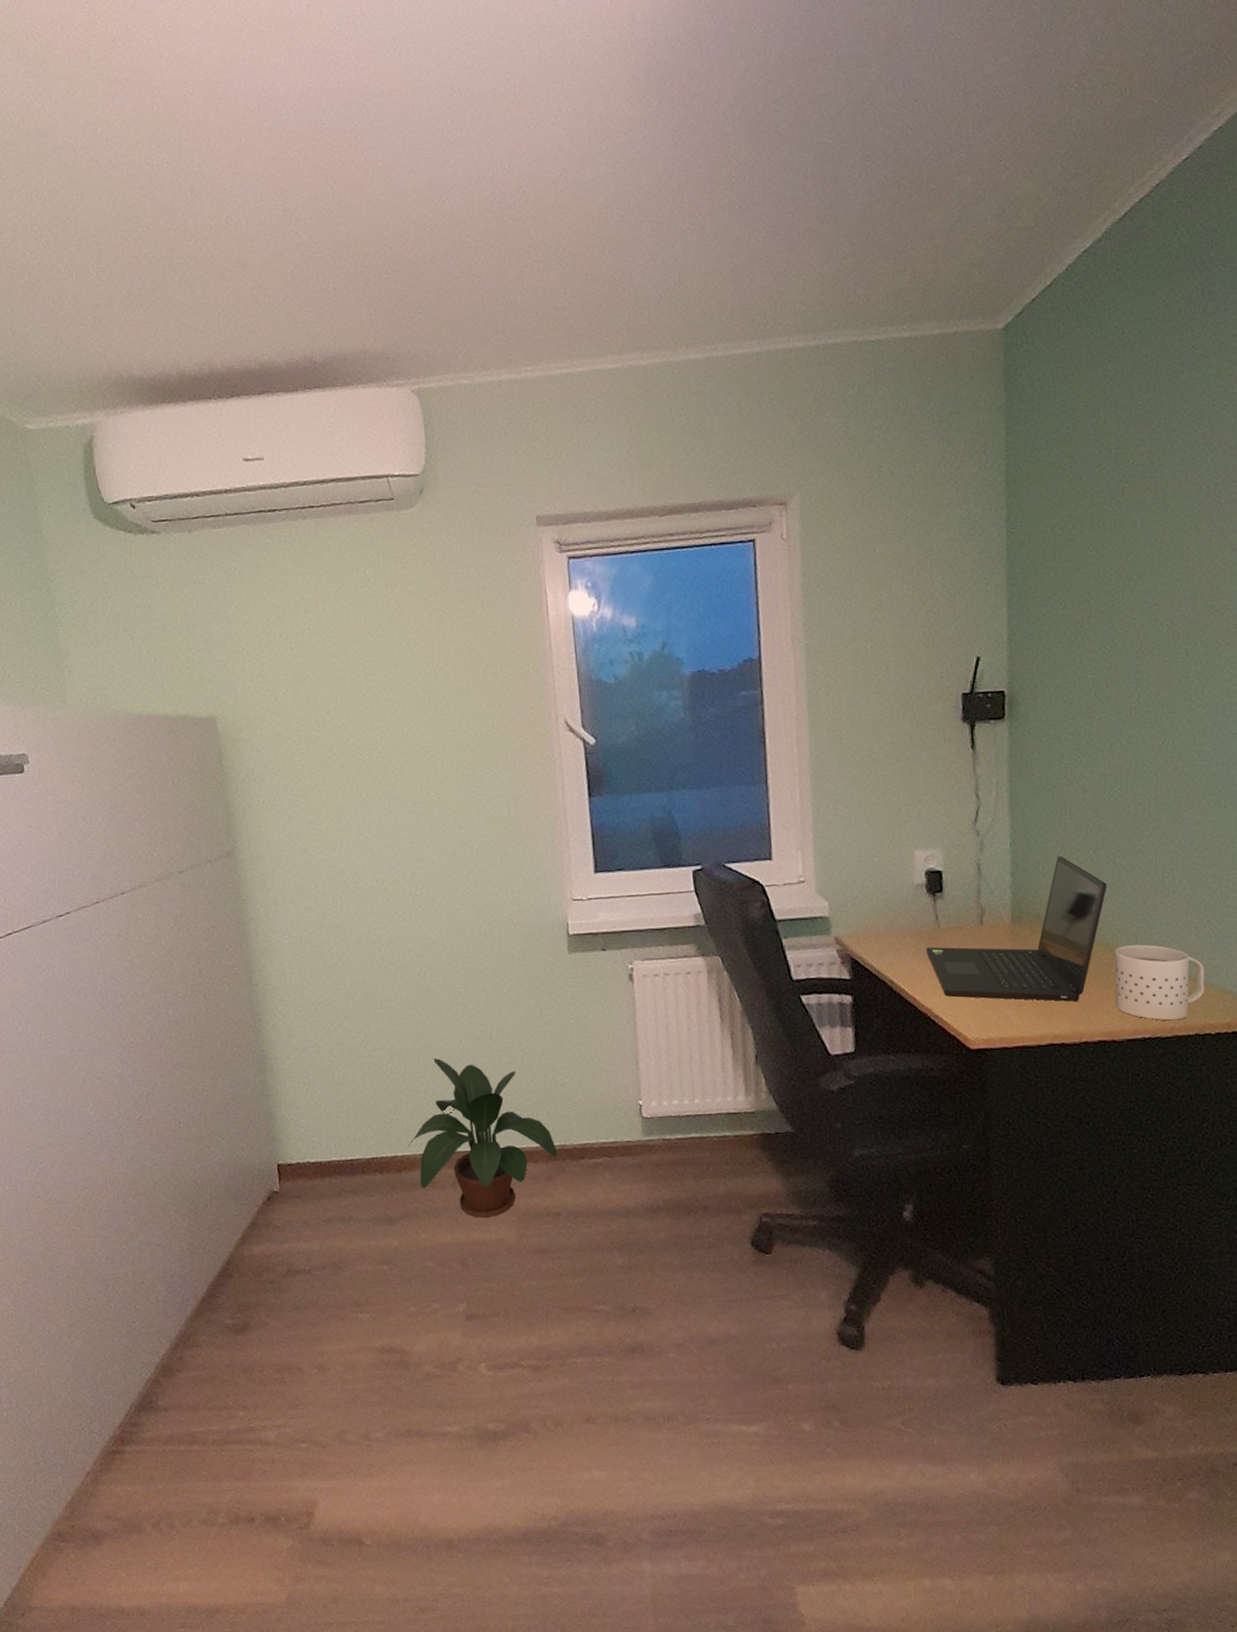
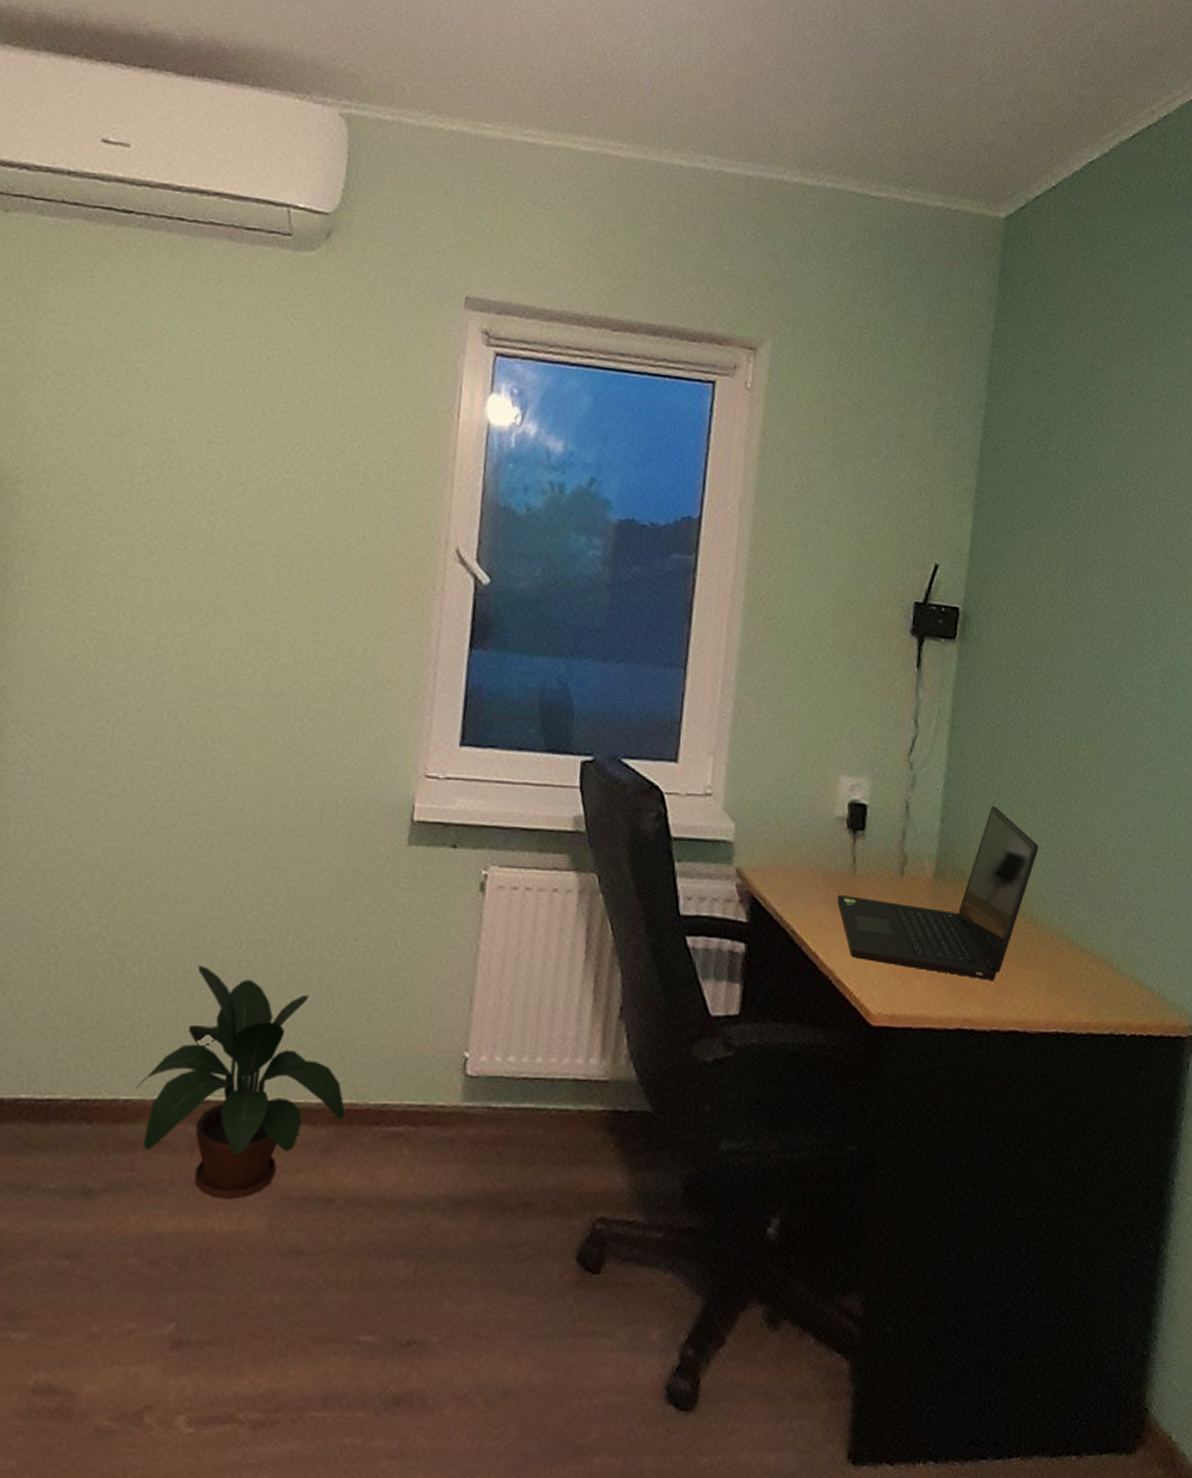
mug: present [1114,944,1205,1021] -> none [1032,921,1127,1015]

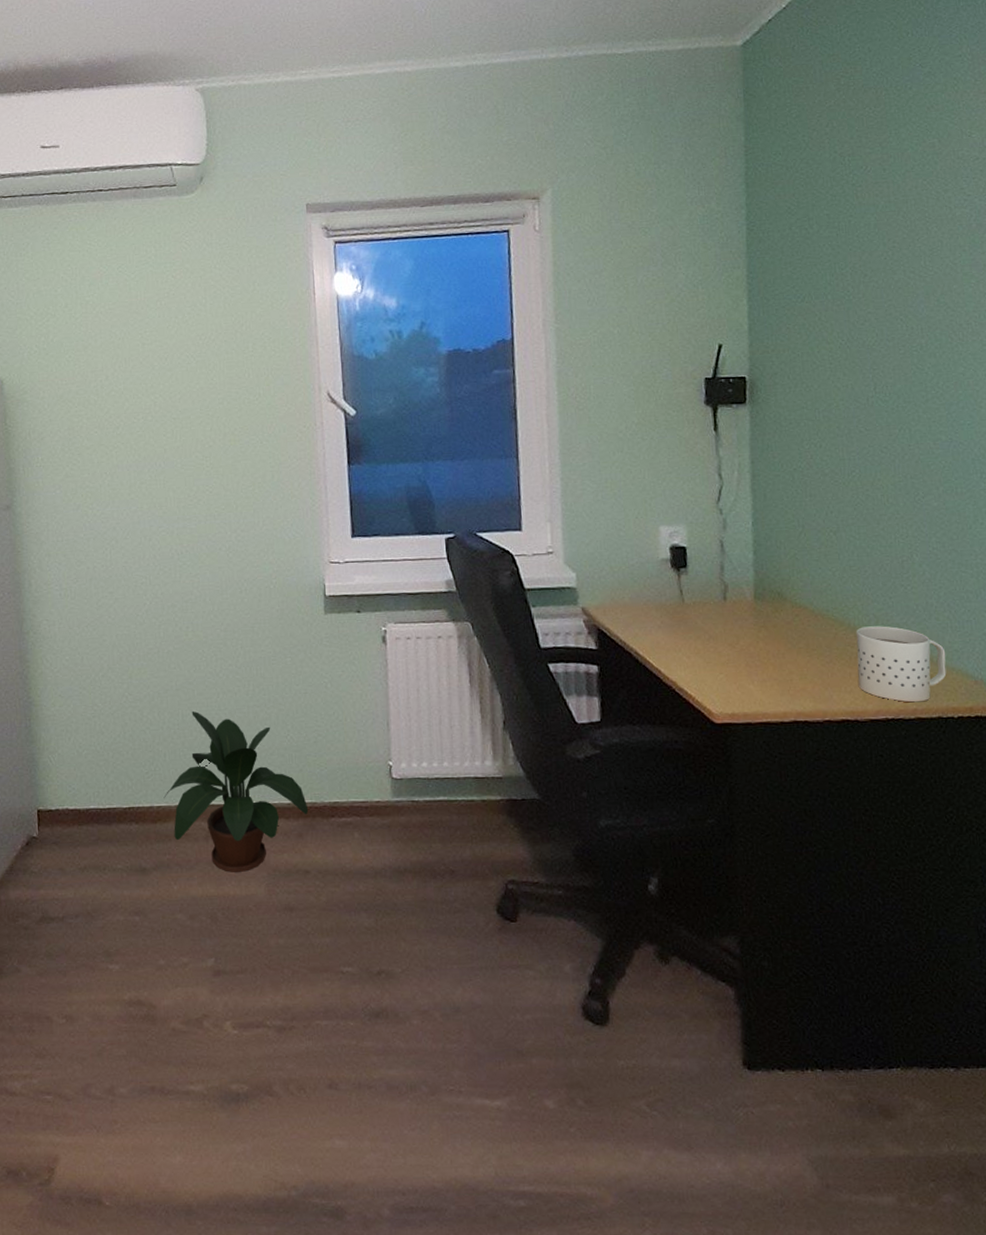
laptop: present [837,806,1039,980] -> none [670,536,848,680]
mug: none [1032,921,1127,1015] -> present [855,626,947,703]

